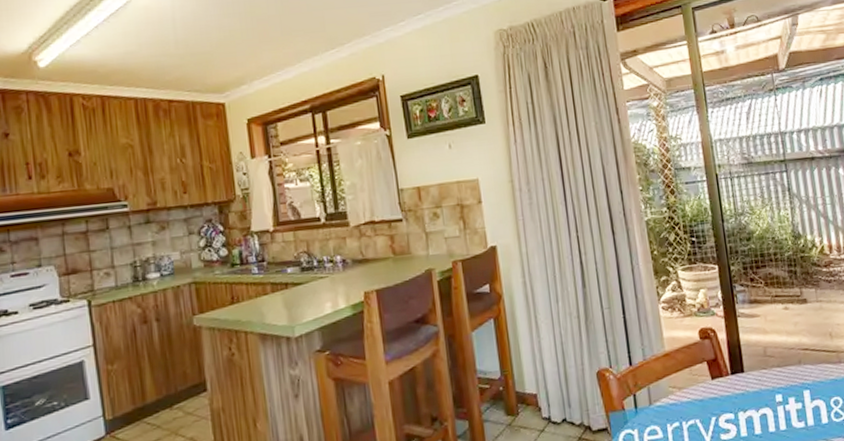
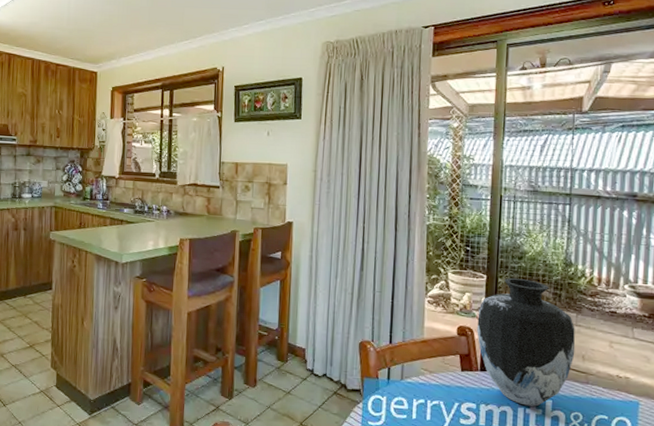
vase: none [716,261,822,403] -> present [477,277,576,407]

